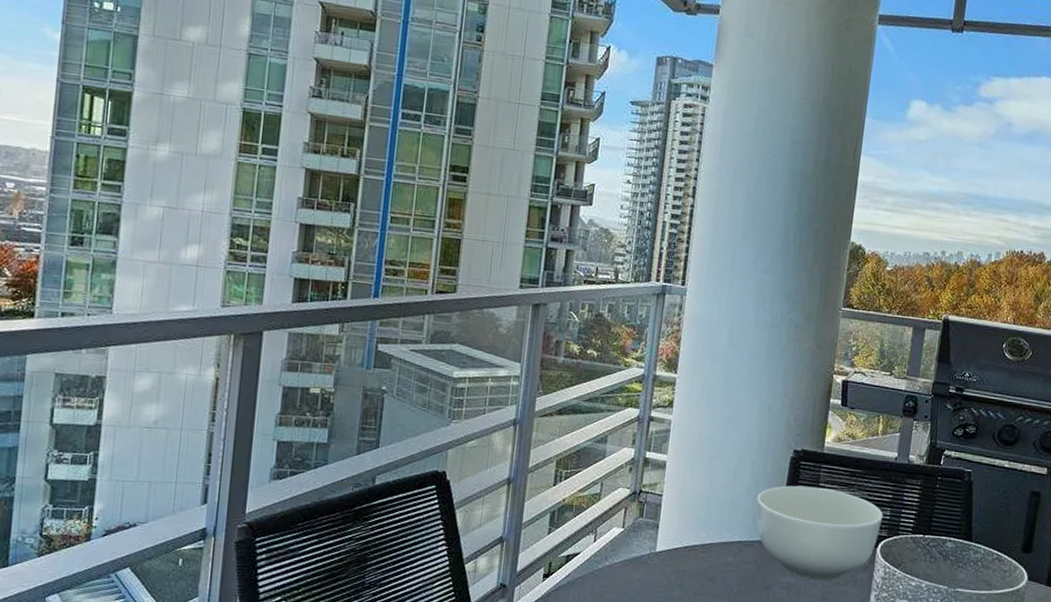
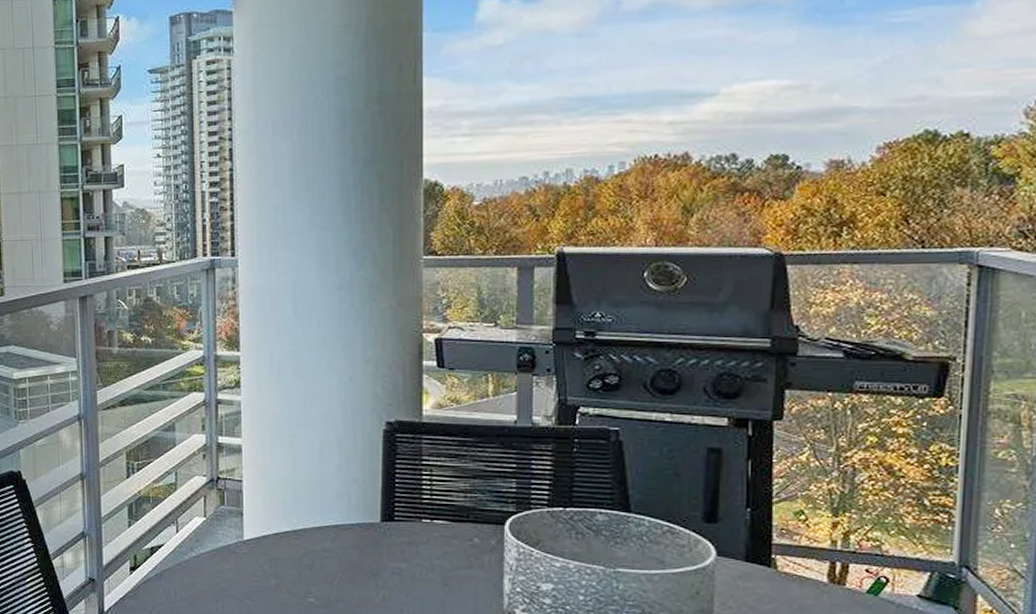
bowl: present [756,485,884,582] -> none [349,460,508,566]

